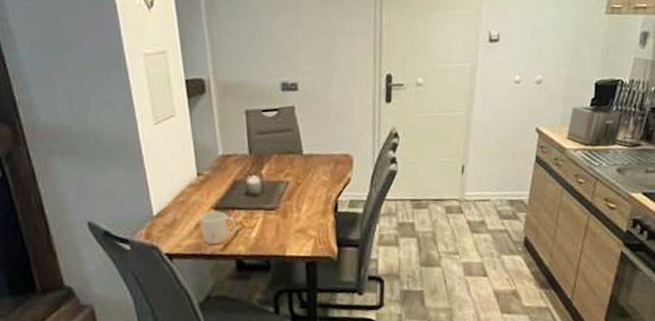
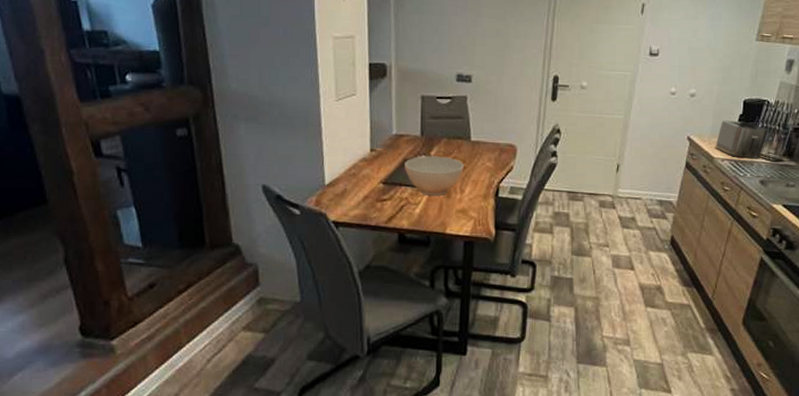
mug: present [199,210,236,245] -> none [367,185,402,217]
bowl: none [235,174,298,218] -> present [405,156,464,196]

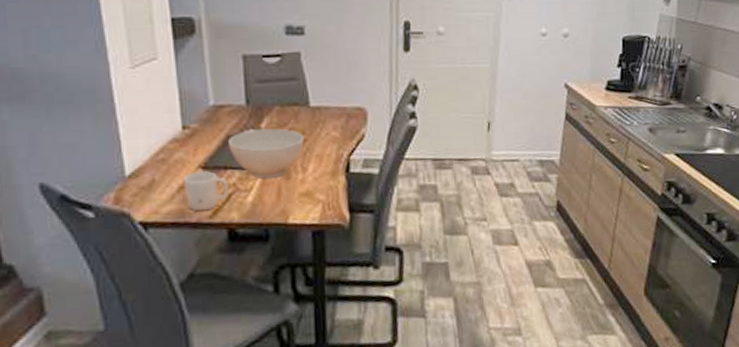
mug: none [367,185,402,217] -> present [183,170,229,212]
toaster: present [715,120,768,159] -> none [596,62,651,104]

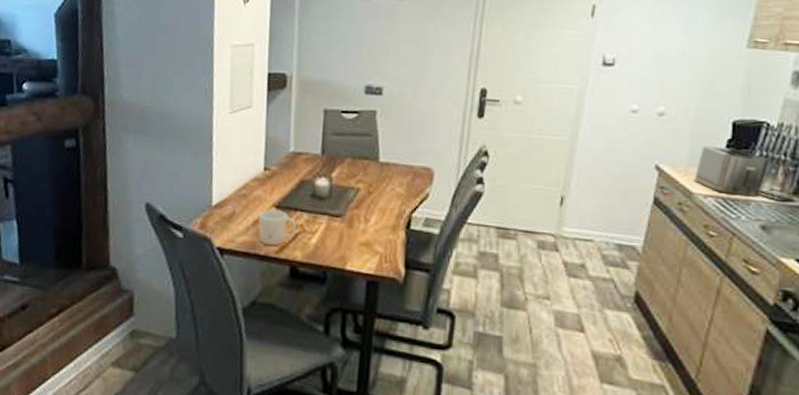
bowl: present [228,128,304,179] -> none [301,177,370,225]
toaster: none [596,62,651,104] -> present [694,146,769,197]

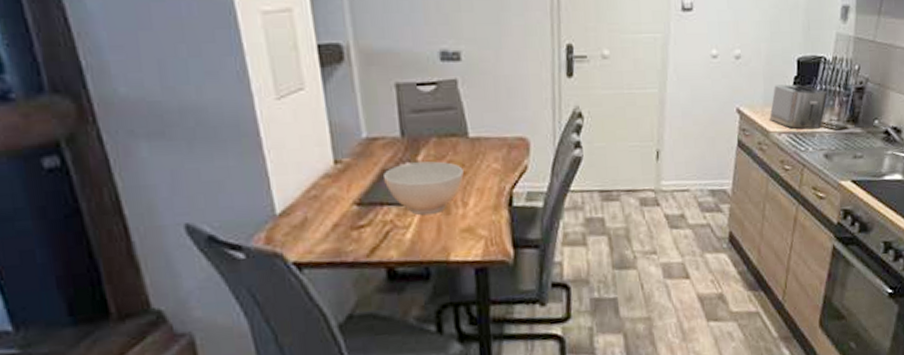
mug: present [258,209,296,246] -> none [337,206,386,250]
bowl: none [301,177,370,225] -> present [384,161,464,215]

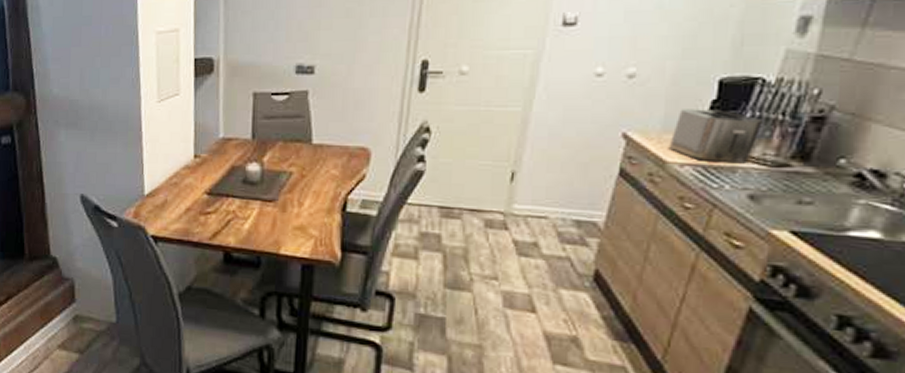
bowl: present [384,161,464,215] -> none [232,162,303,209]

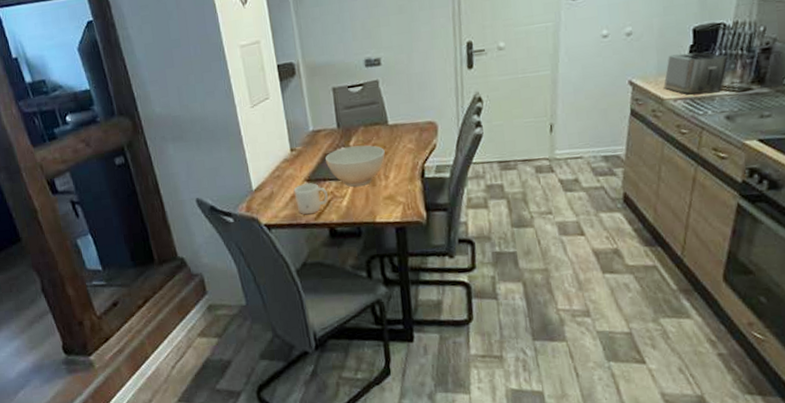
mug: none [190,196,228,233] -> present [293,182,328,215]
bowl: none [232,162,303,209] -> present [325,145,385,187]

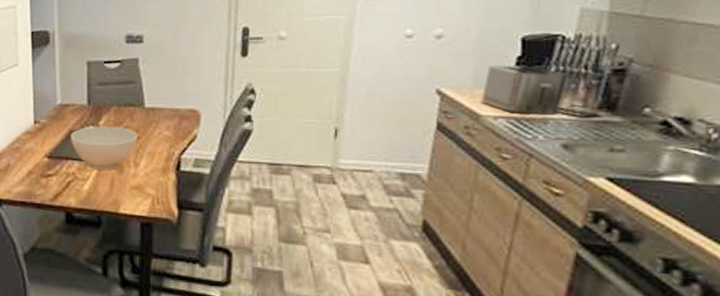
mug: present [293,182,328,215] -> none [32,159,68,194]

